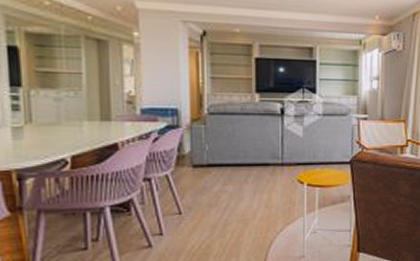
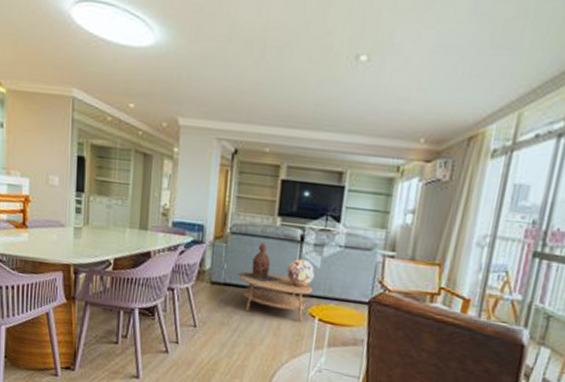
lantern: none [221,119,267,157] -> present [238,242,282,282]
coffee table: none [223,148,299,190] -> present [239,270,314,322]
decorative globe: none [272,130,298,157] -> present [287,258,315,287]

